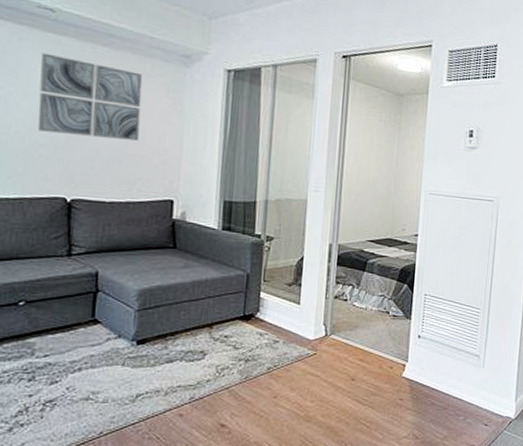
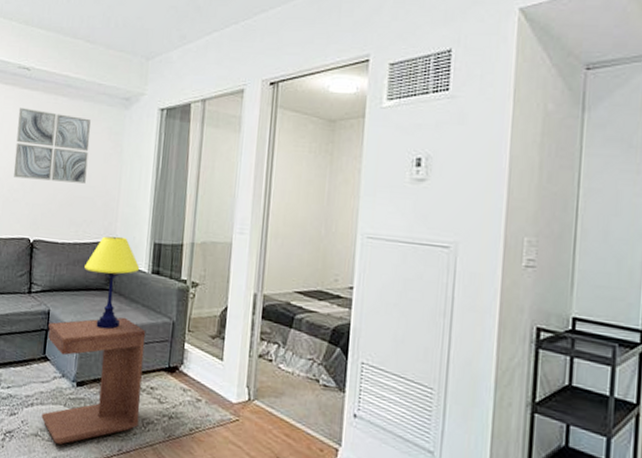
side table: none [93,273,218,403] -> present [41,317,146,445]
table lamp: none [141,195,209,286] -> present [84,236,140,330]

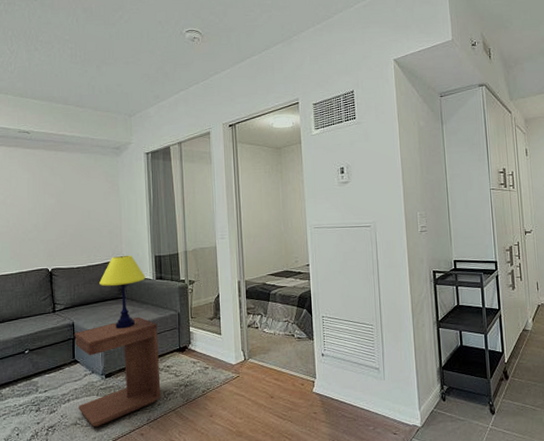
wall art: present [13,107,91,184] -> none [24,164,91,221]

